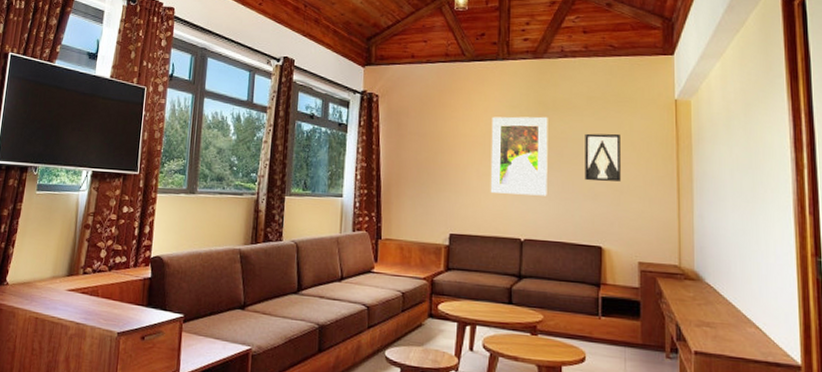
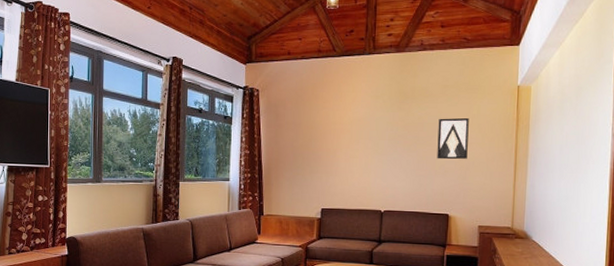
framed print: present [490,116,548,196] -> none [356,104,408,174]

